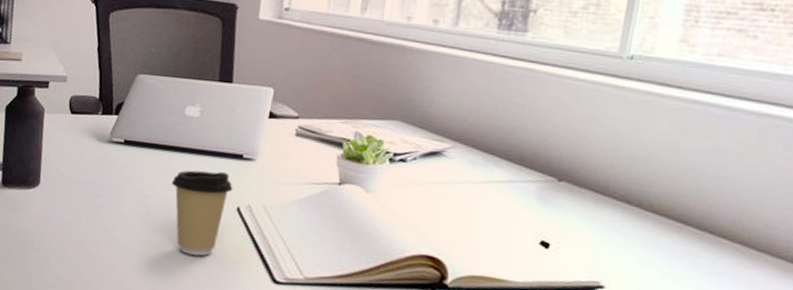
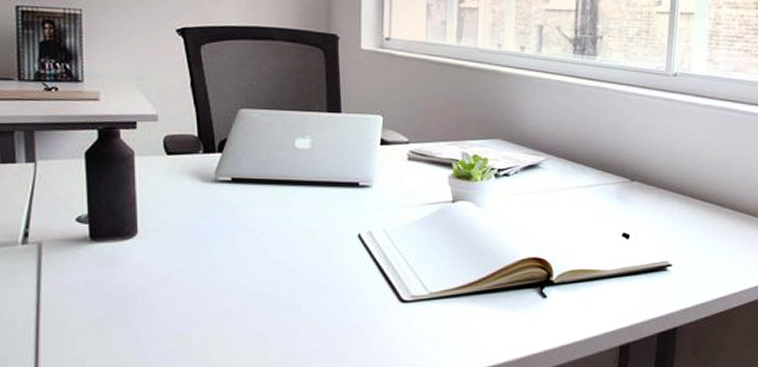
coffee cup: present [171,170,233,256] -> none [287,202,352,287]

